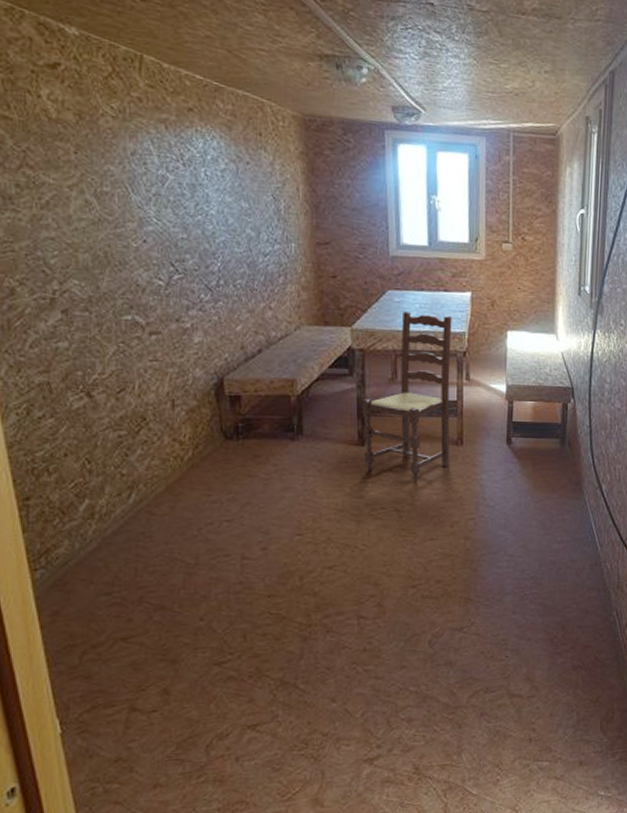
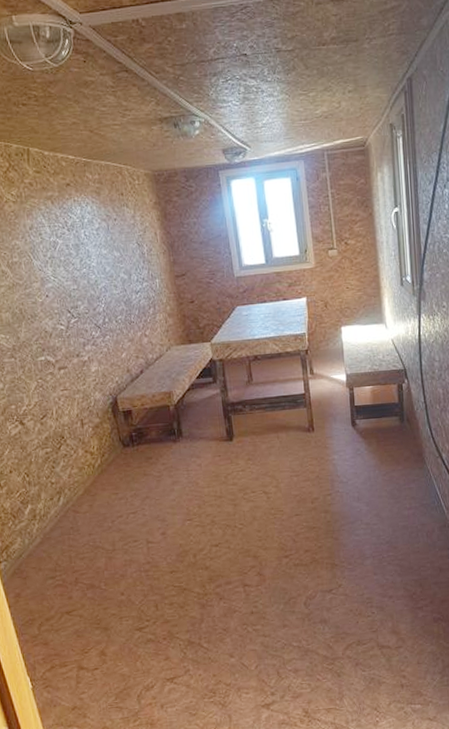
dining chair: present [361,311,452,482] -> none [226,321,305,467]

